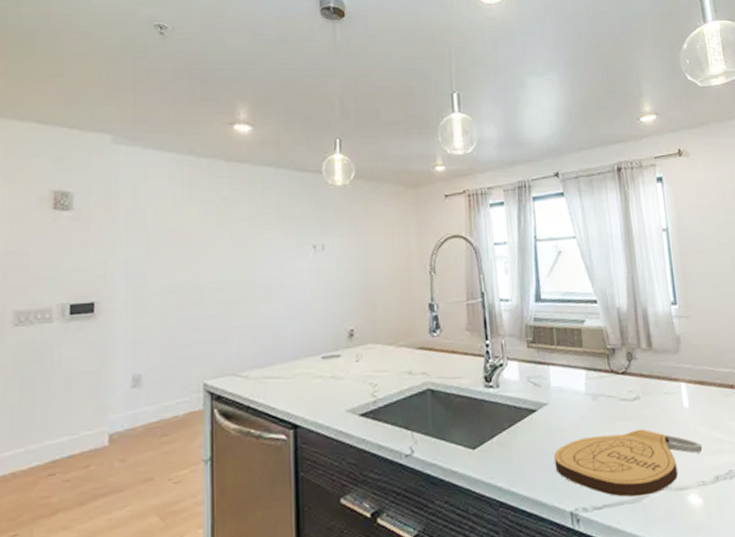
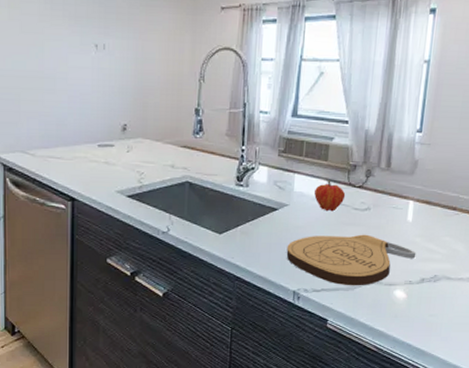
fruit: none [574,369,610,407] -> present [314,180,346,212]

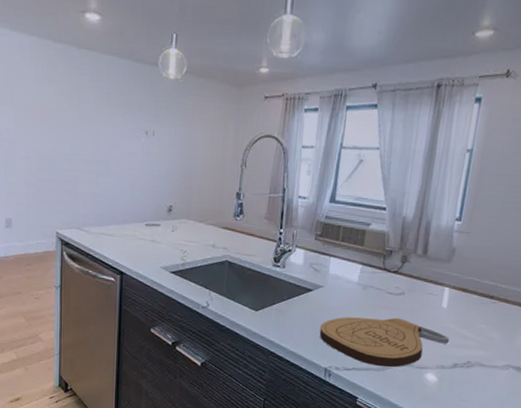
fruit: present [314,180,346,212] -> none [349,264,380,295]

